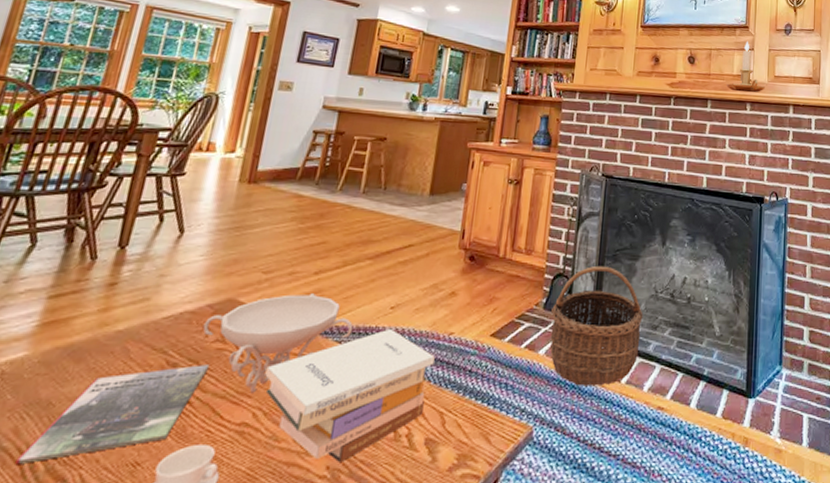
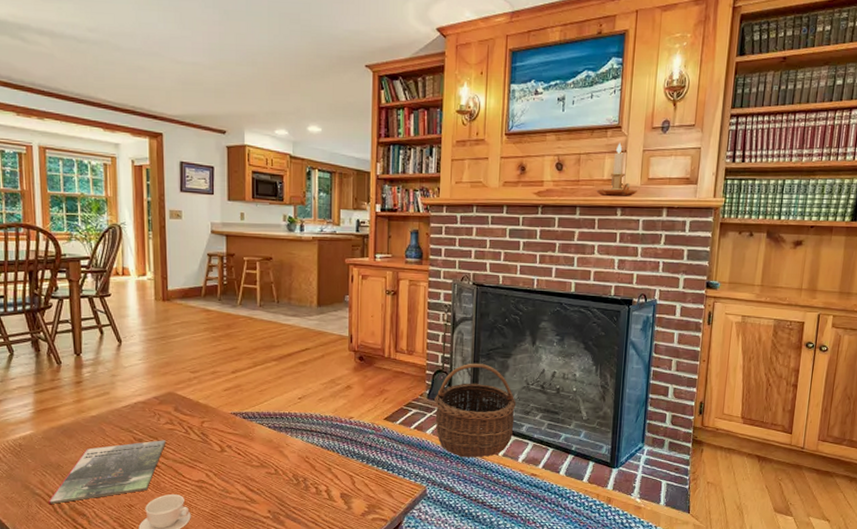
decorative bowl: present [202,293,354,393] -> none [154,388,271,460]
books: present [265,328,435,462] -> none [209,414,340,508]

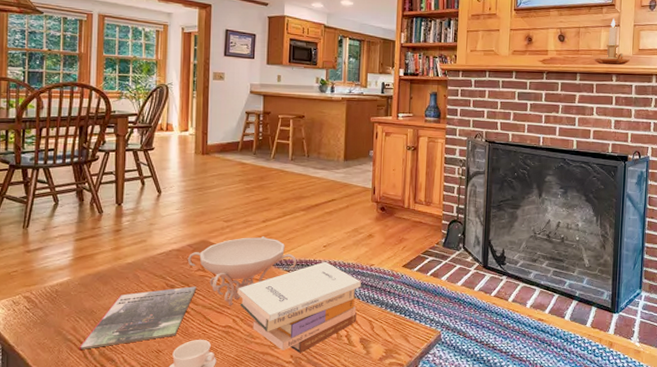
decorative bowl: none [154,388,271,460] -> present [187,236,297,306]
books: none [209,414,340,508] -> present [237,261,361,353]
wicker basket: present [434,363,516,458] -> none [449,213,525,304]

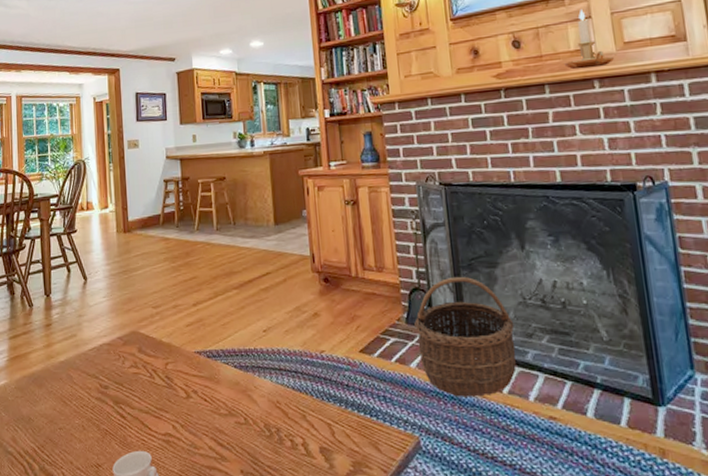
magazine: present [79,286,197,351] -> none [19,386,132,465]
decorative bowl: present [187,236,297,306] -> none [119,322,236,409]
books: present [237,261,361,353] -> none [174,349,313,467]
wicker basket: none [449,213,525,304] -> present [414,276,516,397]

